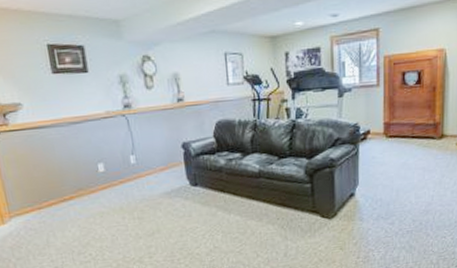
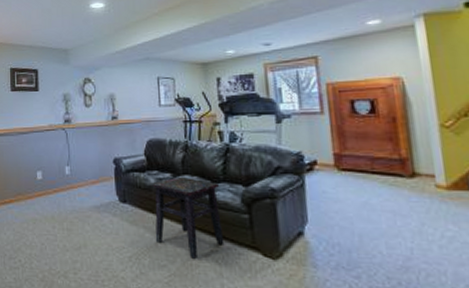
side table: none [222,155,289,228] -> present [152,176,225,259]

